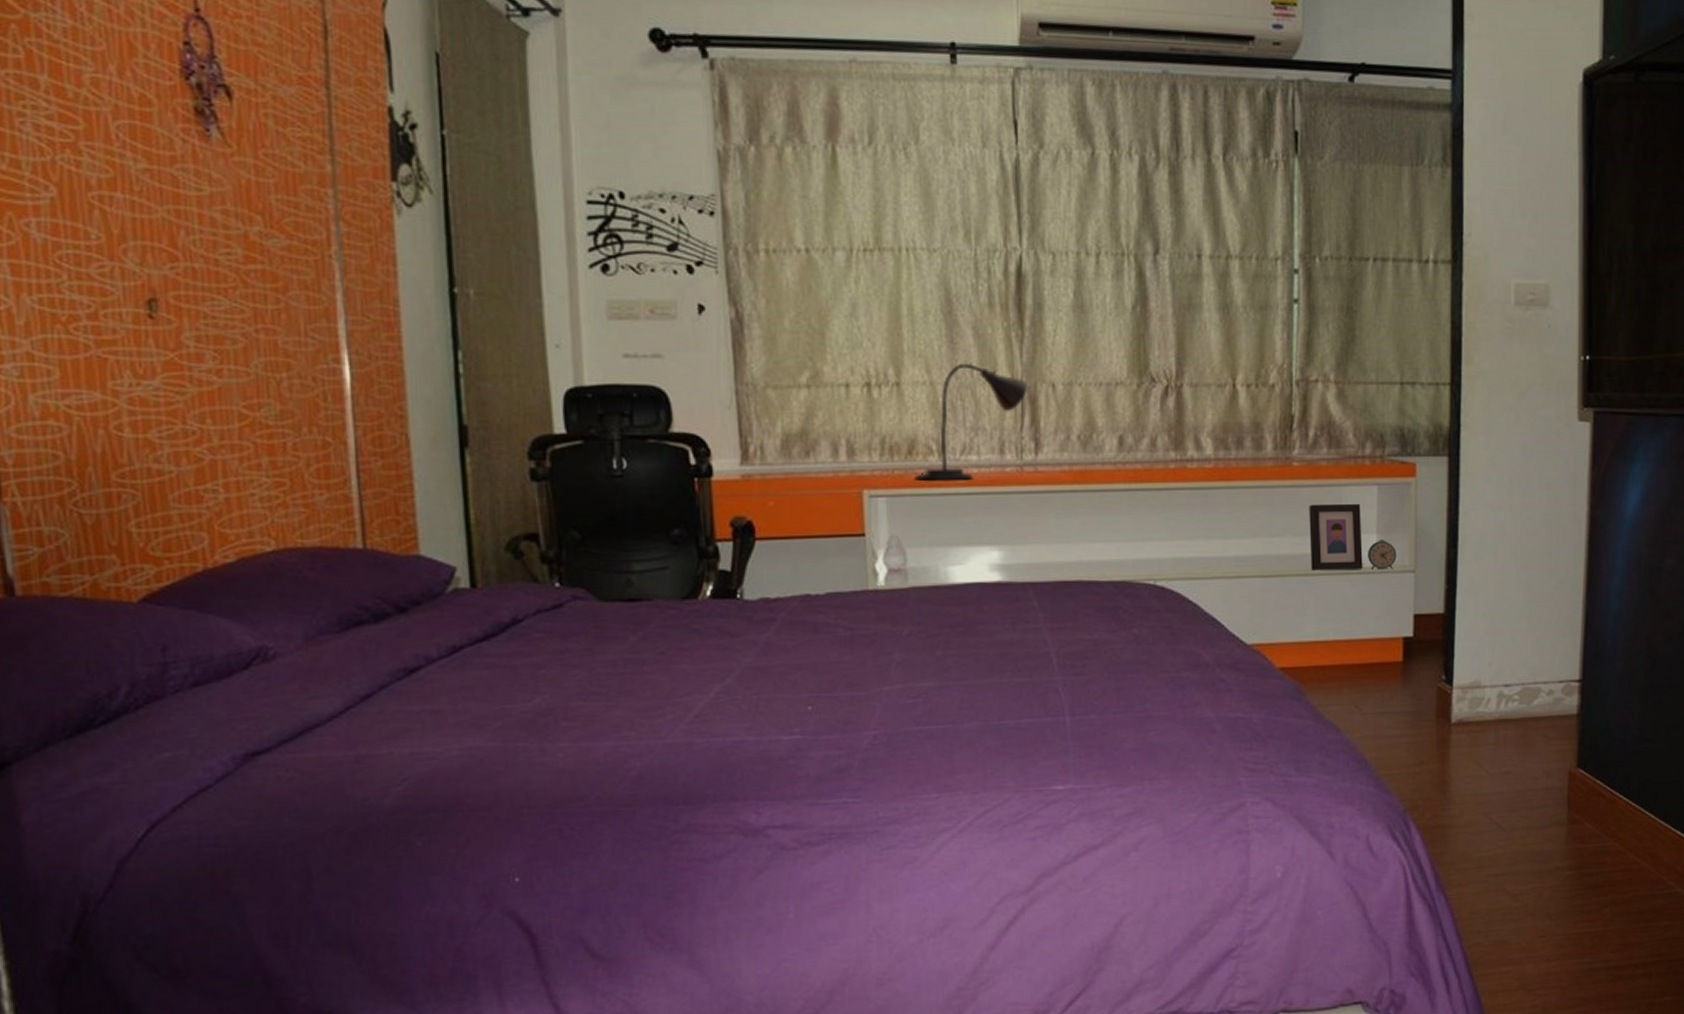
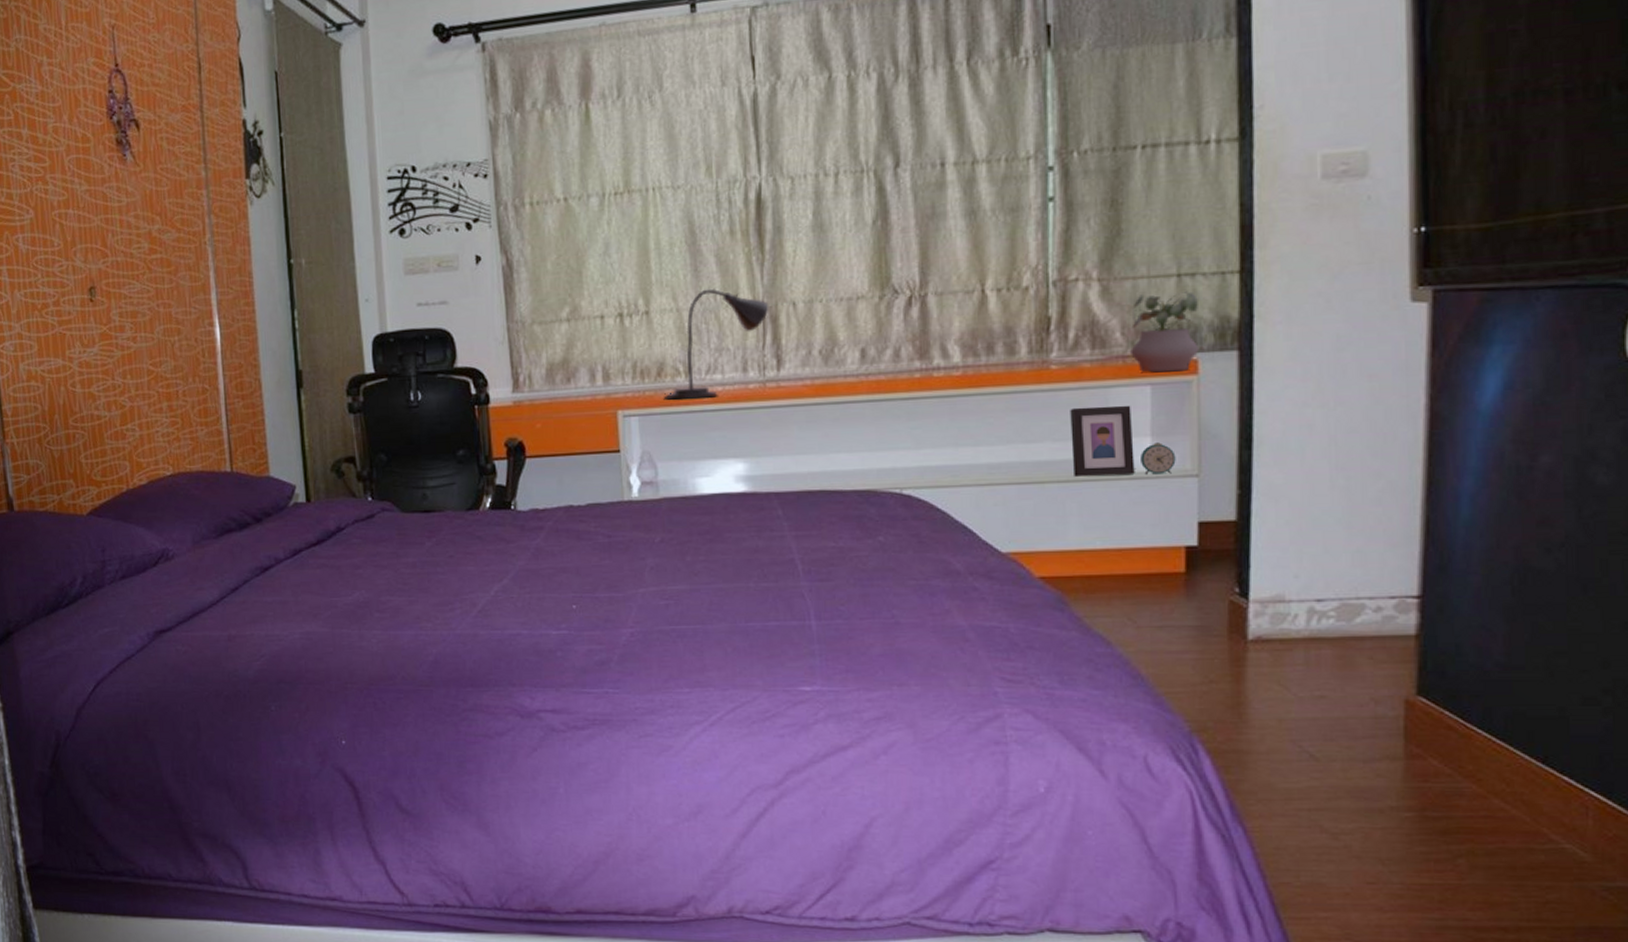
potted plant: none [1361,396,1417,474] -> present [1131,289,1200,373]

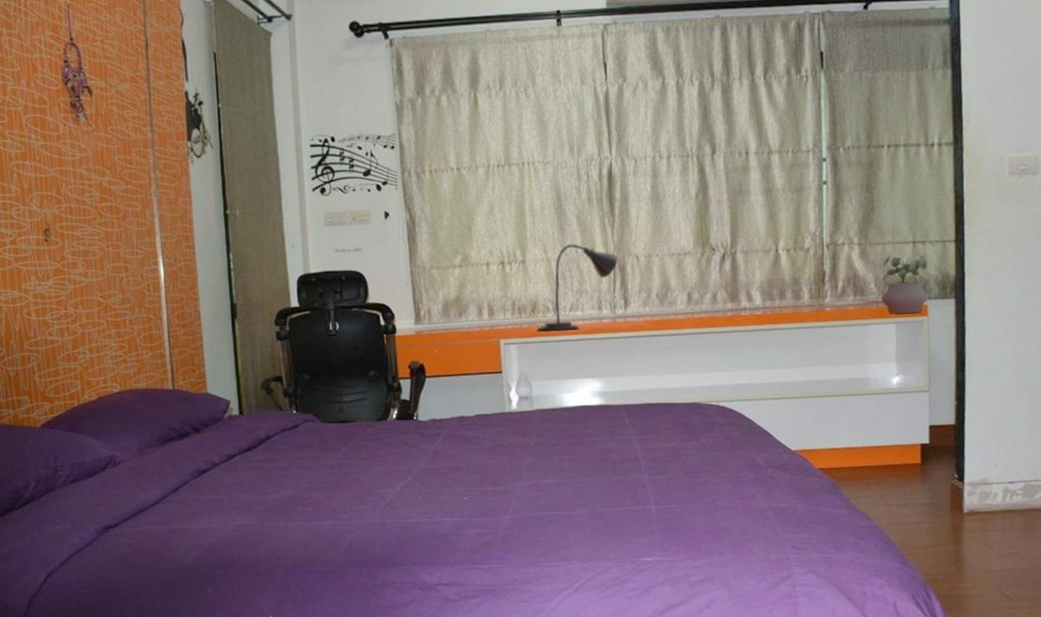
picture frame: present [1070,405,1135,476] -> none [839,338,885,392]
alarm clock: present [1141,442,1176,475] -> none [889,366,913,391]

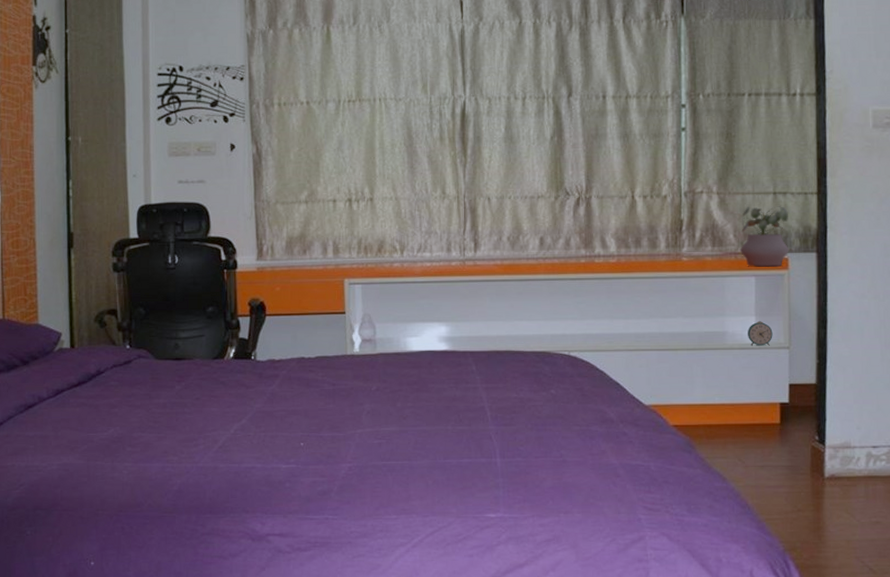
desk lamp: present [536,243,618,332] -> none [382,183,469,273]
alarm clock: none [889,366,913,391] -> present [748,321,773,346]

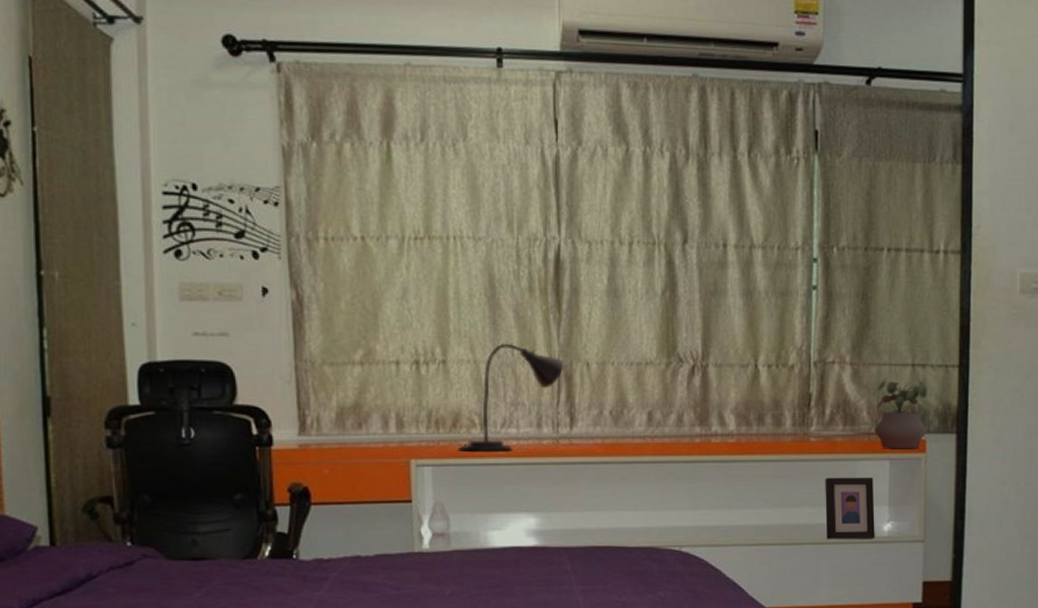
desk lamp: none [382,183,469,273] -> present [458,343,564,453]
picture frame: none [696,291,744,346] -> present [825,477,875,539]
alarm clock: present [748,321,773,346] -> none [880,511,907,539]

